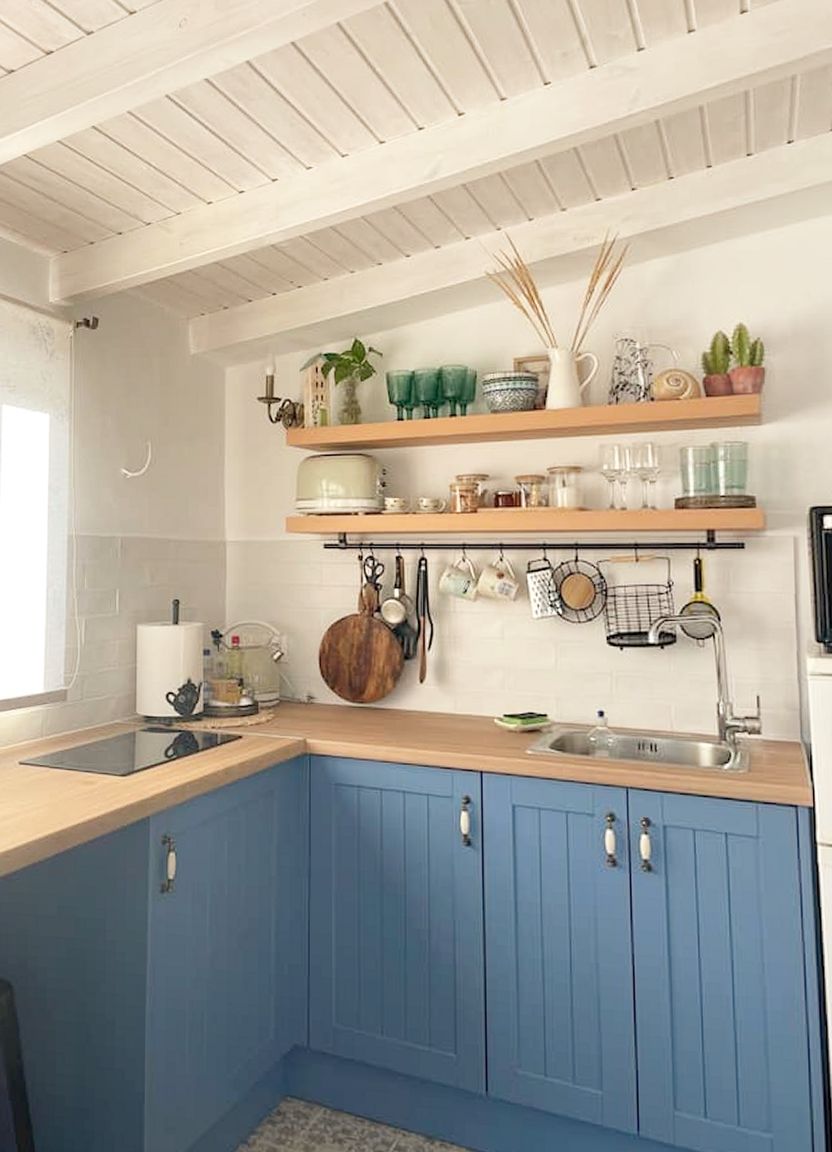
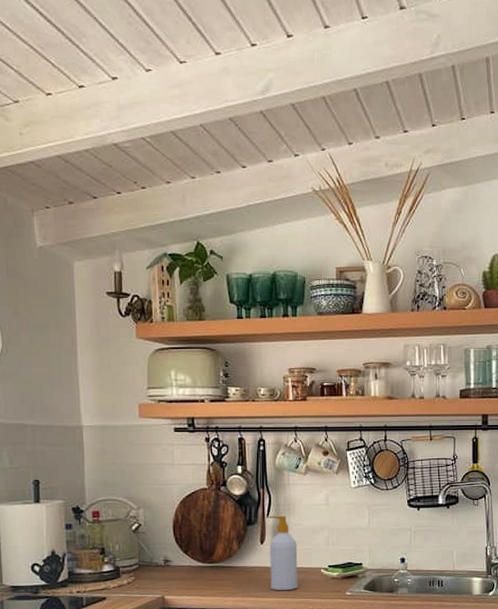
soap bottle: none [428,649,465,743] -> present [267,515,298,591]

